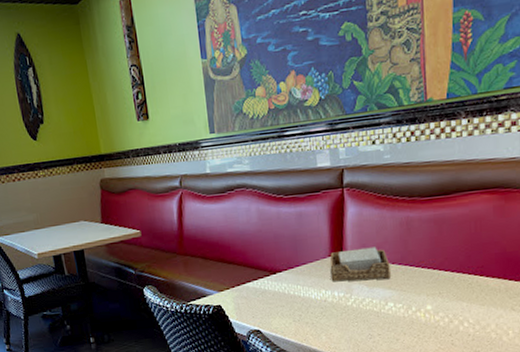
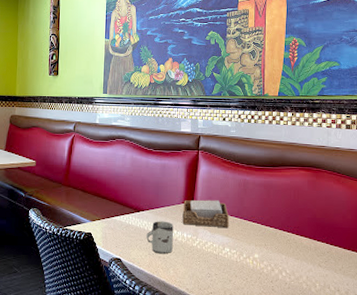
cup: none [288,280,323,319] -> present [146,221,173,254]

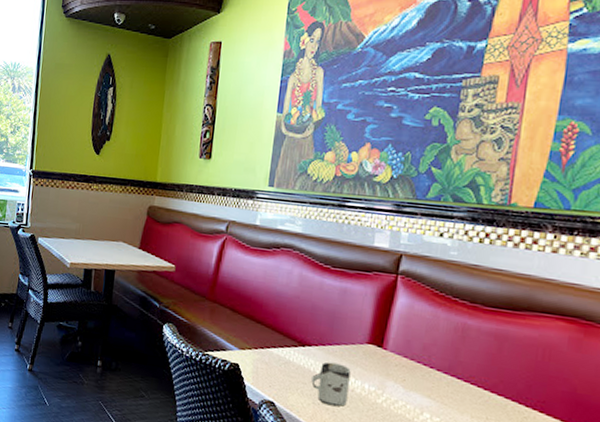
napkin holder: present [182,199,229,229] -> none [364,340,434,387]

